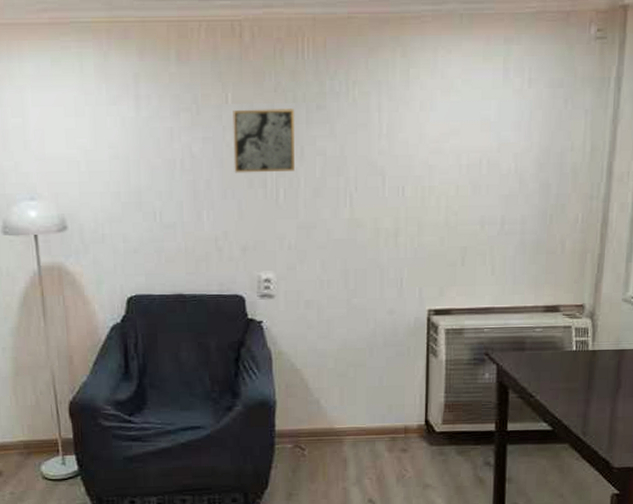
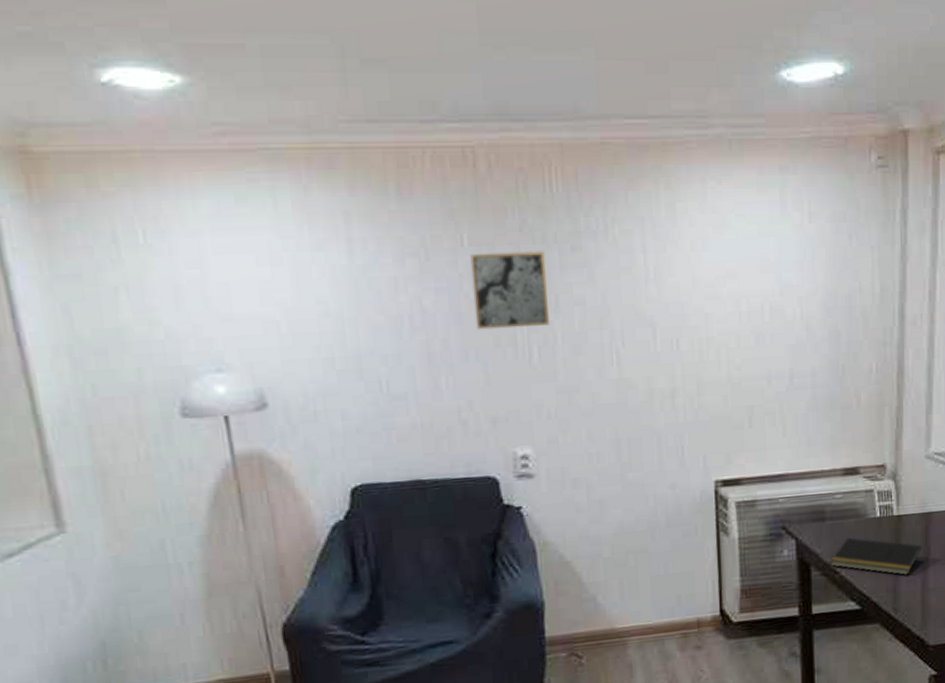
notepad: none [527,367,613,403] -> present [830,537,922,575]

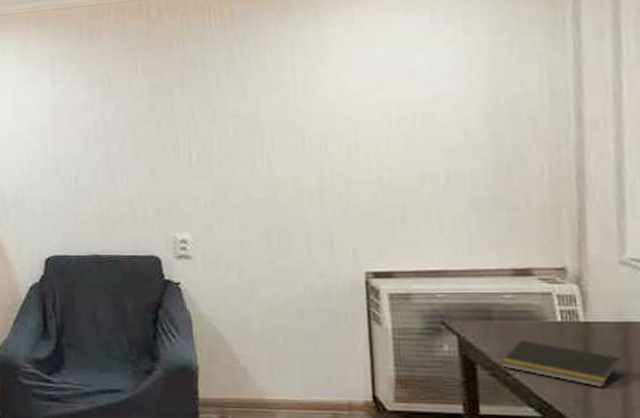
wall art: present [470,251,549,330] -> none [143,74,207,138]

